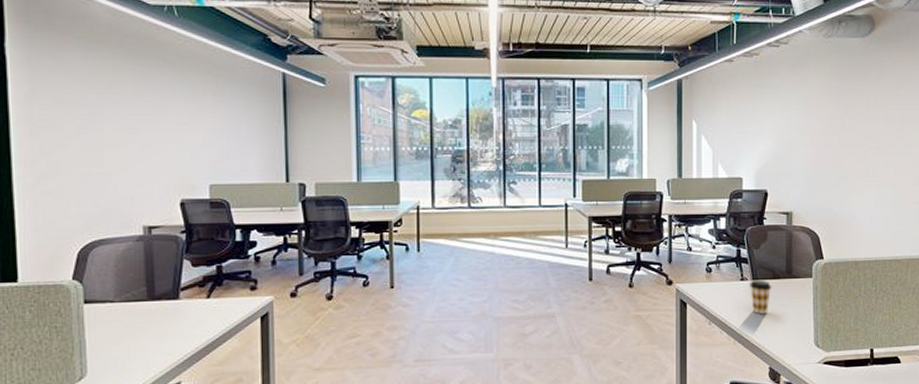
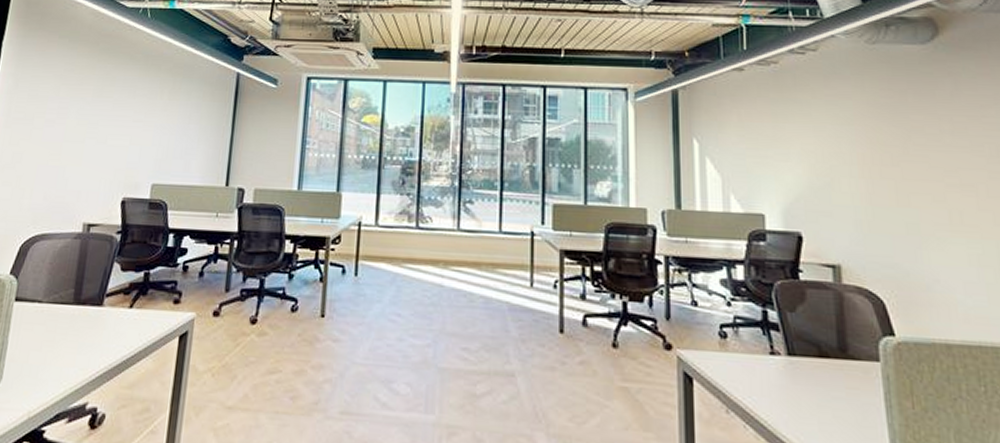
coffee cup: present [749,280,772,314] -> none [783,355,818,407]

